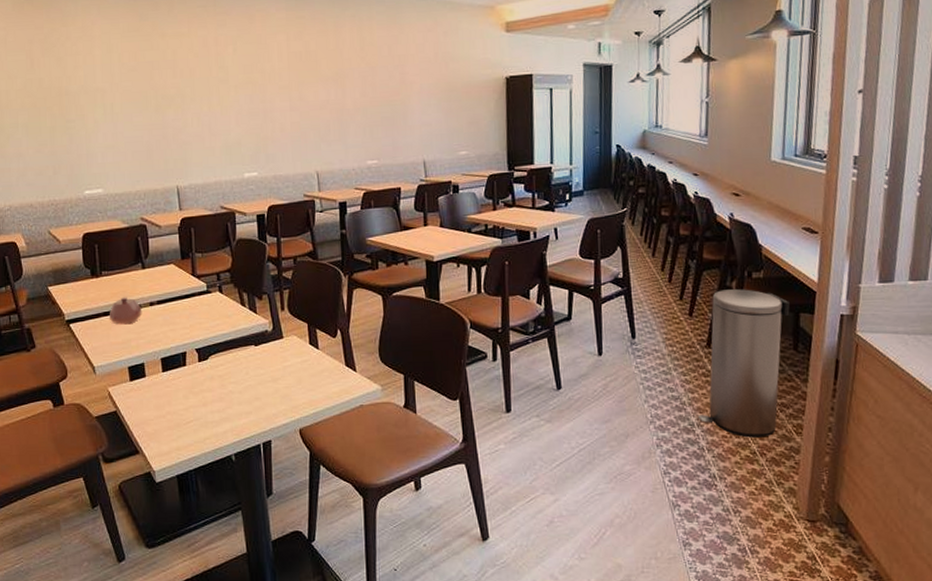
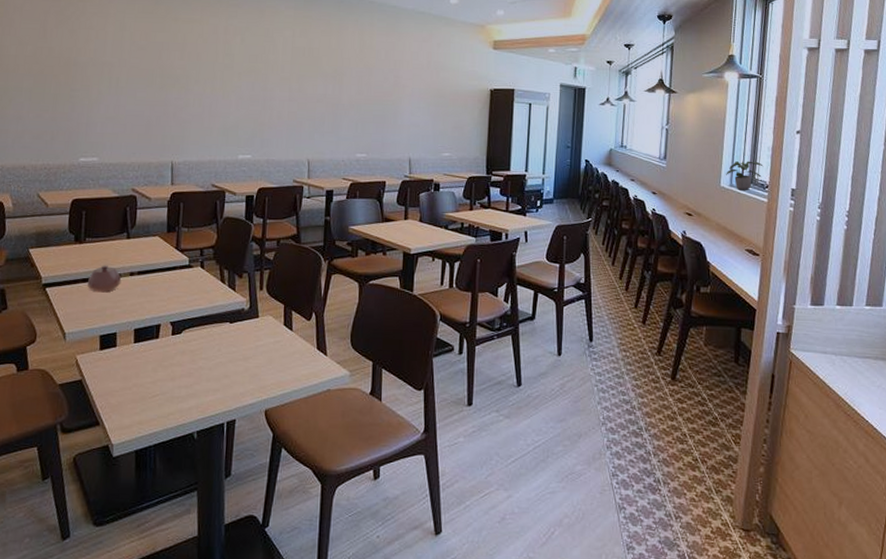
pedal bin: present [698,289,790,438] -> none [647,301,733,445]
potted plant: none [777,129,820,163] -> present [726,161,764,190]

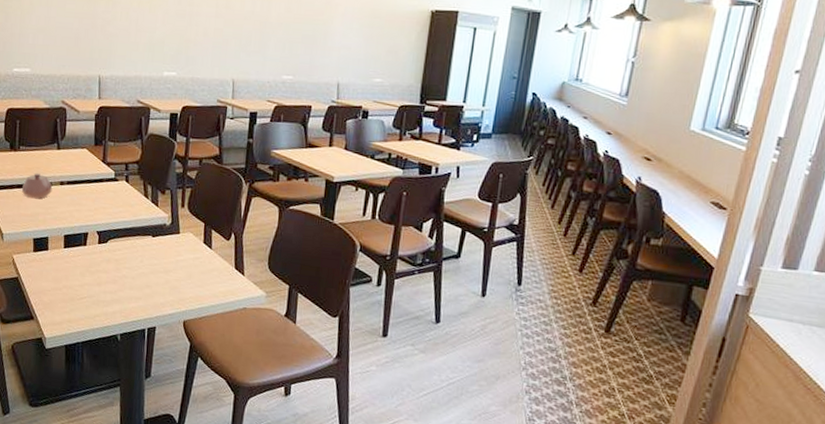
potted plant: present [726,161,764,190] -> none [698,102,747,136]

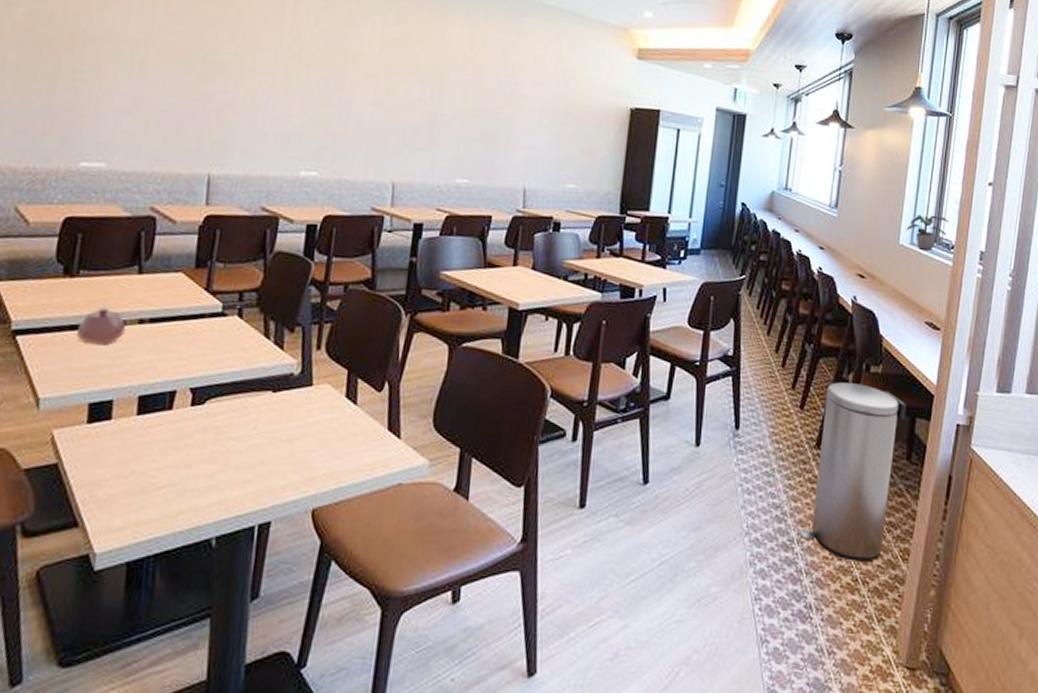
pedal bin: none [572,251,684,402] -> present [799,382,906,562]
potted plant: none [698,102,747,136] -> present [906,215,950,251]

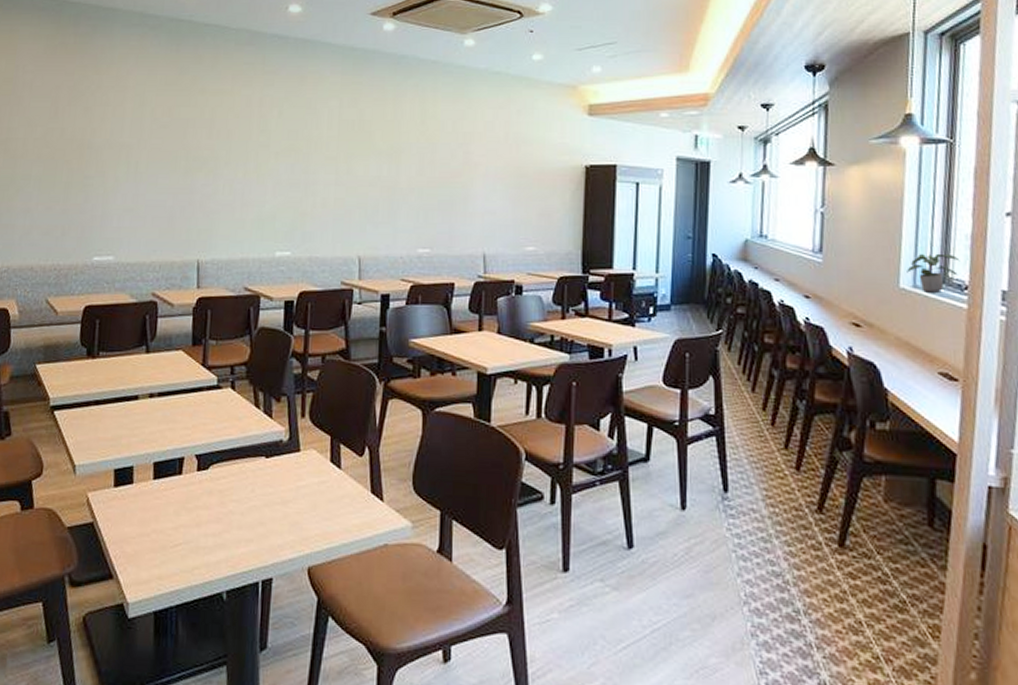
sugar bowl: present [77,308,127,344] -> none [101,384,140,416]
pedal bin: present [799,382,906,562] -> none [805,441,923,638]

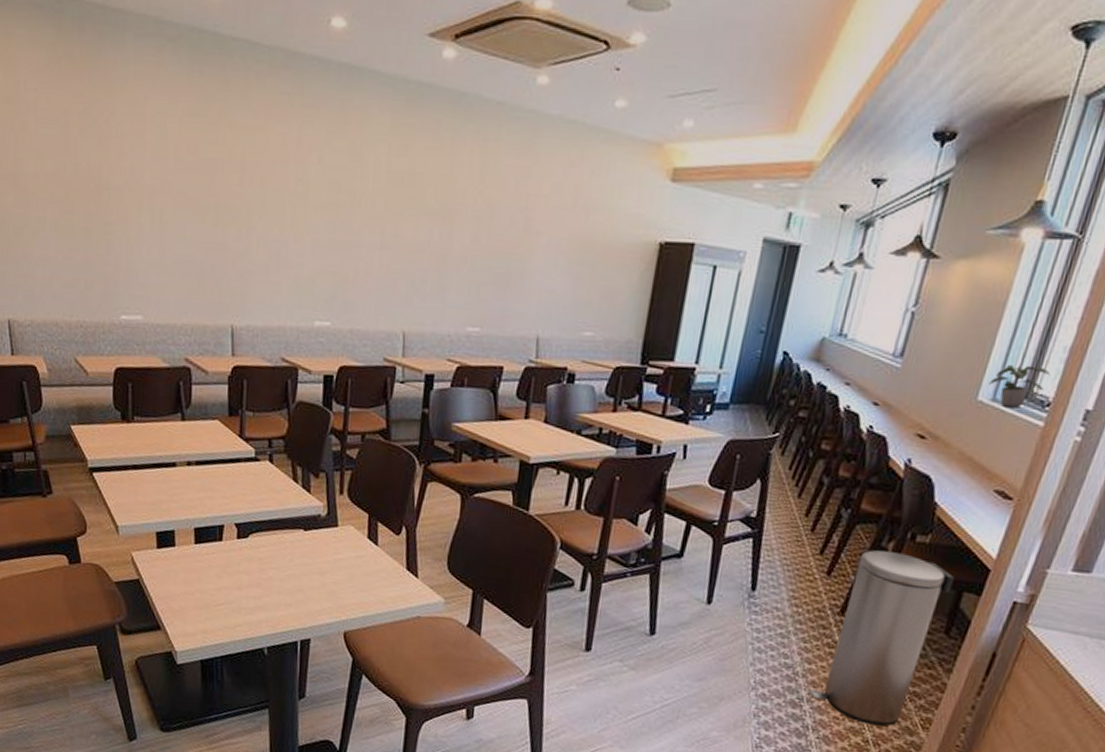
pedal bin: none [805,441,923,638] -> present [810,550,954,727]

